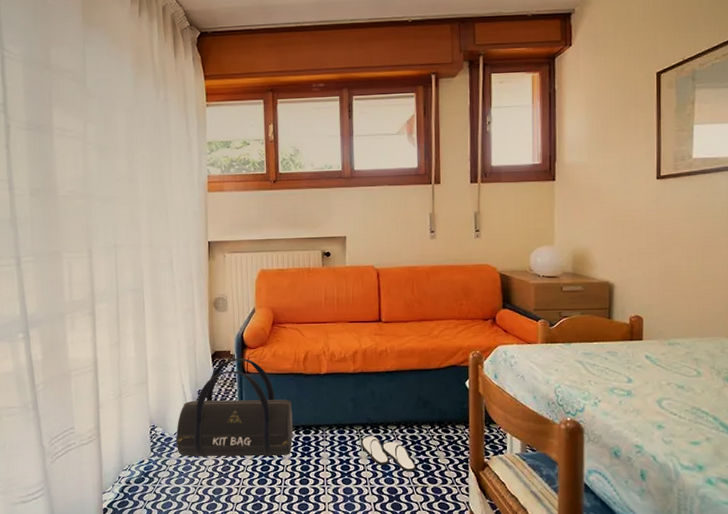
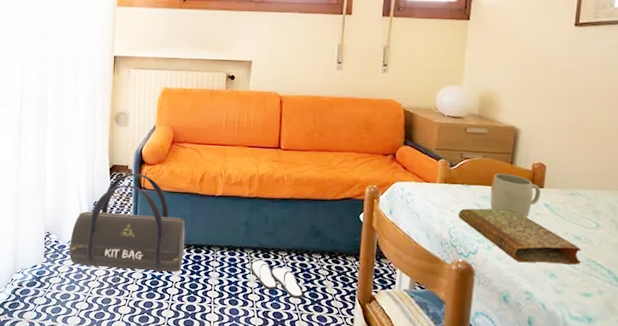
book: none [562,364,686,416] -> present [457,208,582,265]
mug: none [591,328,640,370] -> present [490,173,541,217]

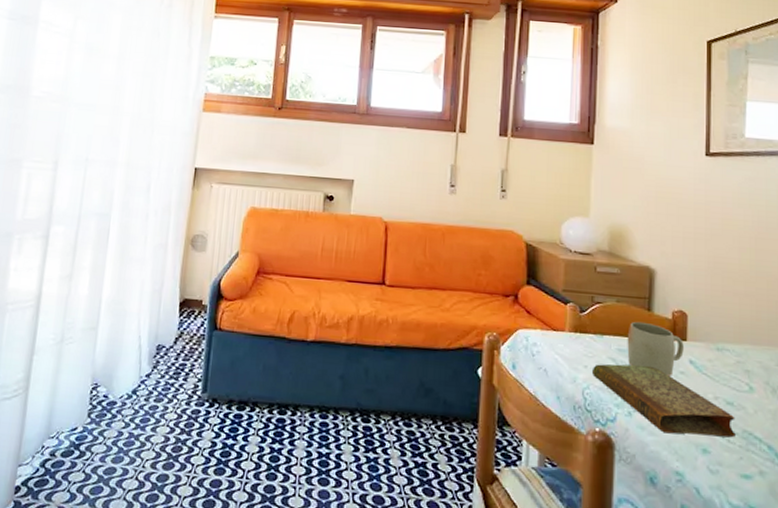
duffel bag: present [69,173,186,273] -> none [120,310,268,441]
slippers: present [251,260,304,299] -> none [346,425,411,478]

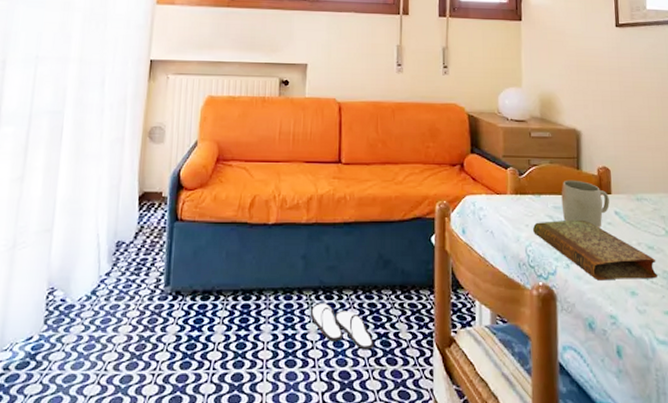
slippers: none [346,425,411,478] -> present [311,303,374,350]

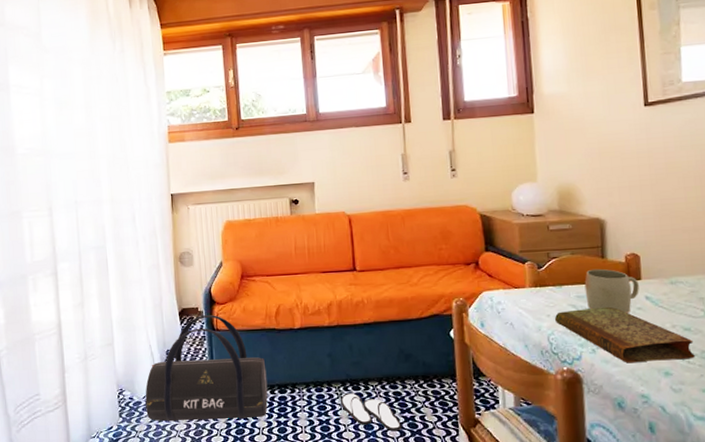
duffel bag: none [79,202,232,332] -> present [145,315,268,422]

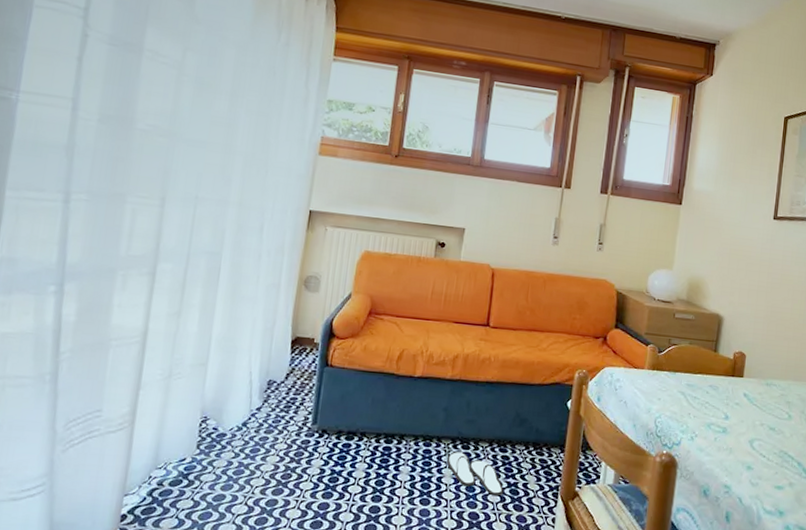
duffel bag: present [145,315,268,422] -> none [230,347,377,467]
book: present [554,306,695,363] -> none [663,397,775,457]
mug: present [584,268,639,313] -> none [694,360,741,407]

